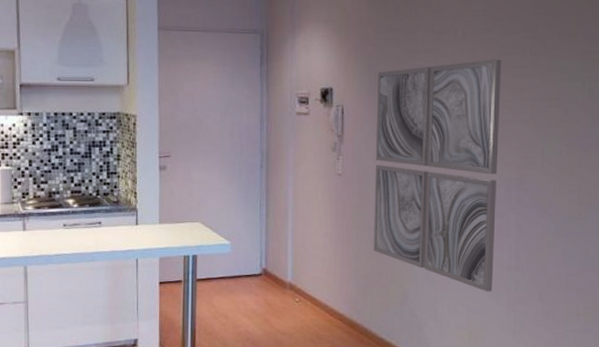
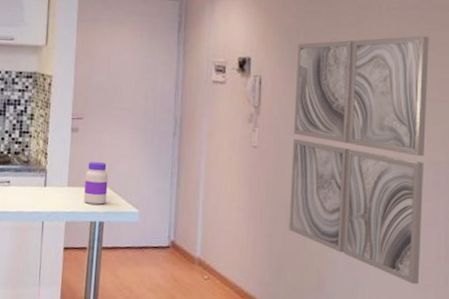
jar: none [176,198,199,239] -> present [84,162,109,205]

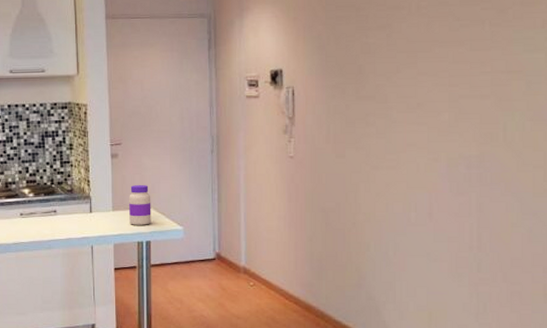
wall art: present [288,36,429,285] -> none [328,33,459,274]

